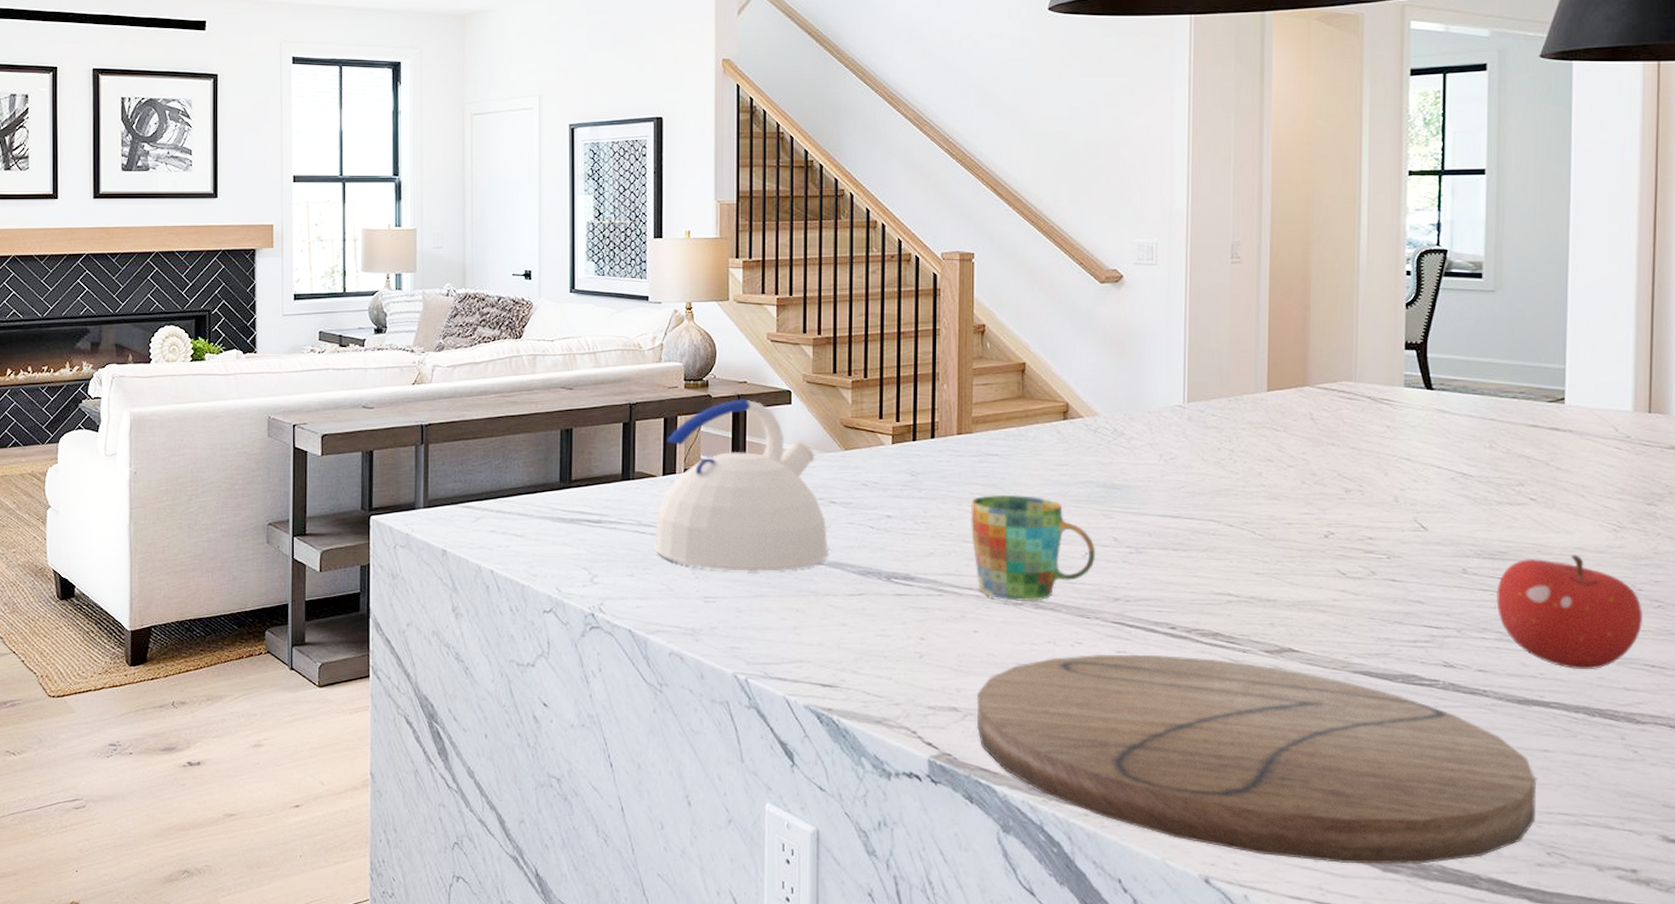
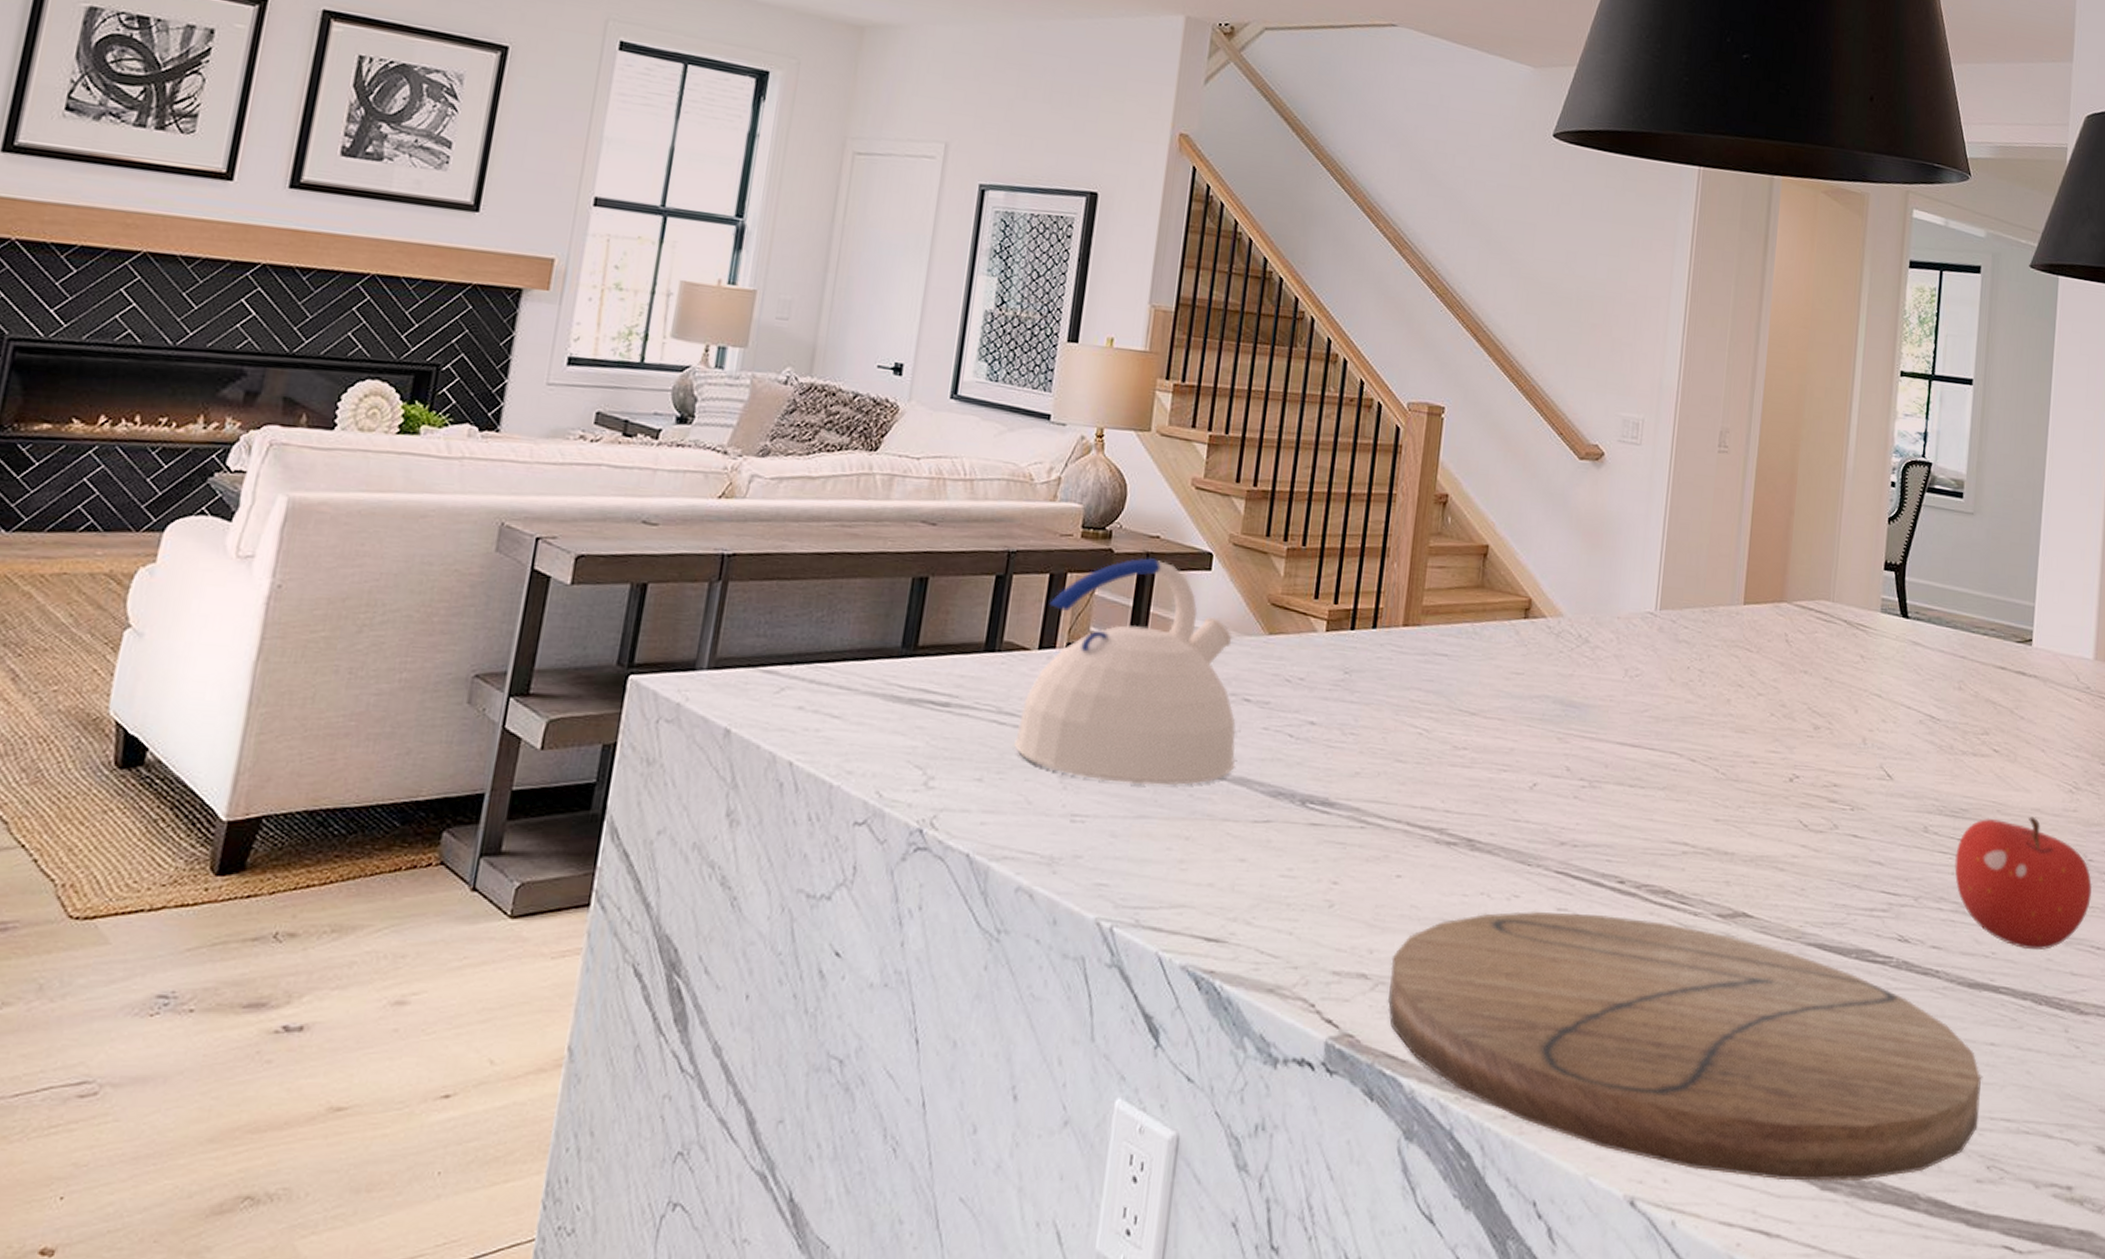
mug: present [970,494,1096,602] -> none [1406,703,1546,842]

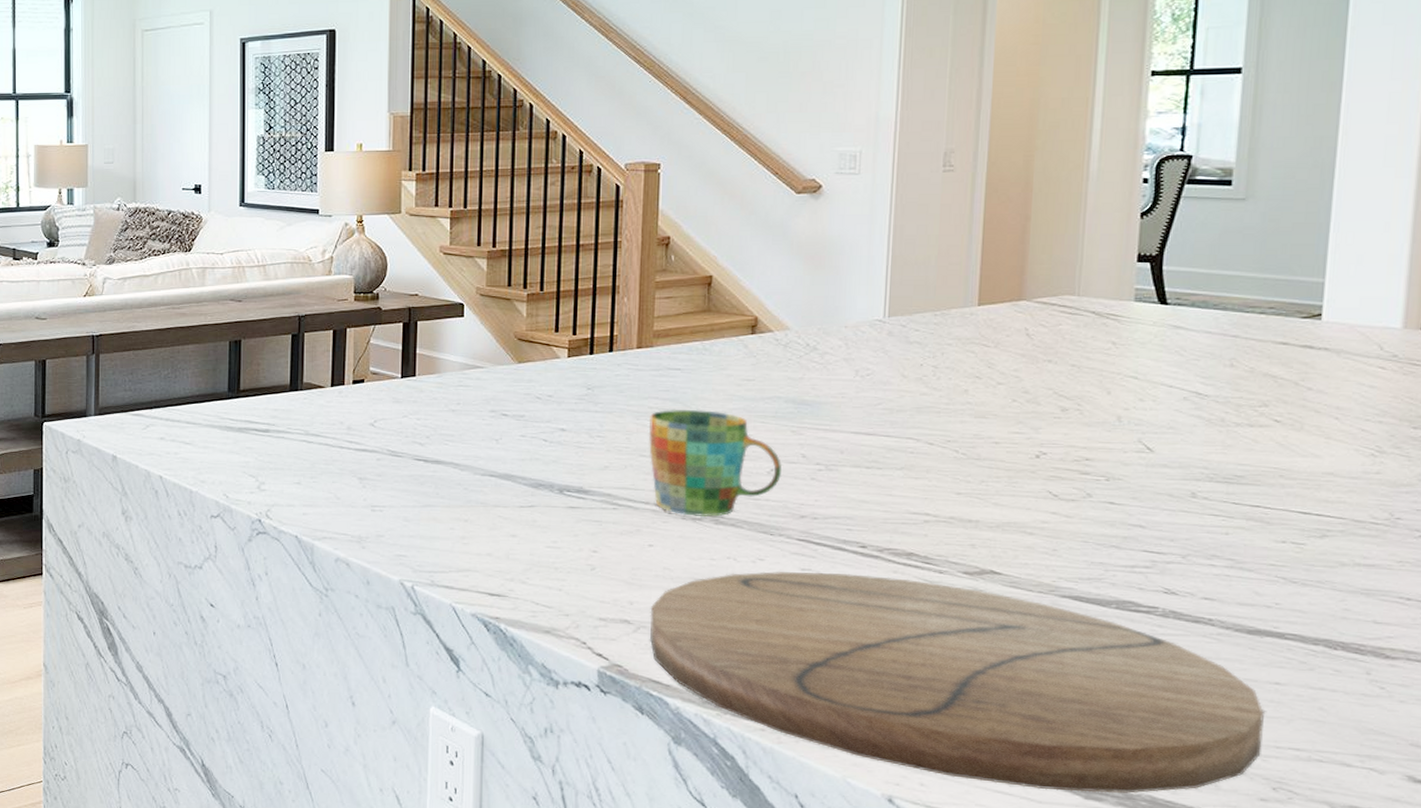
kettle: present [1013,558,1236,786] -> none [320,312,500,483]
mug: none [1406,703,1546,842] -> present [648,409,783,517]
fruit: present [1954,816,2093,950] -> none [1229,480,1401,601]

